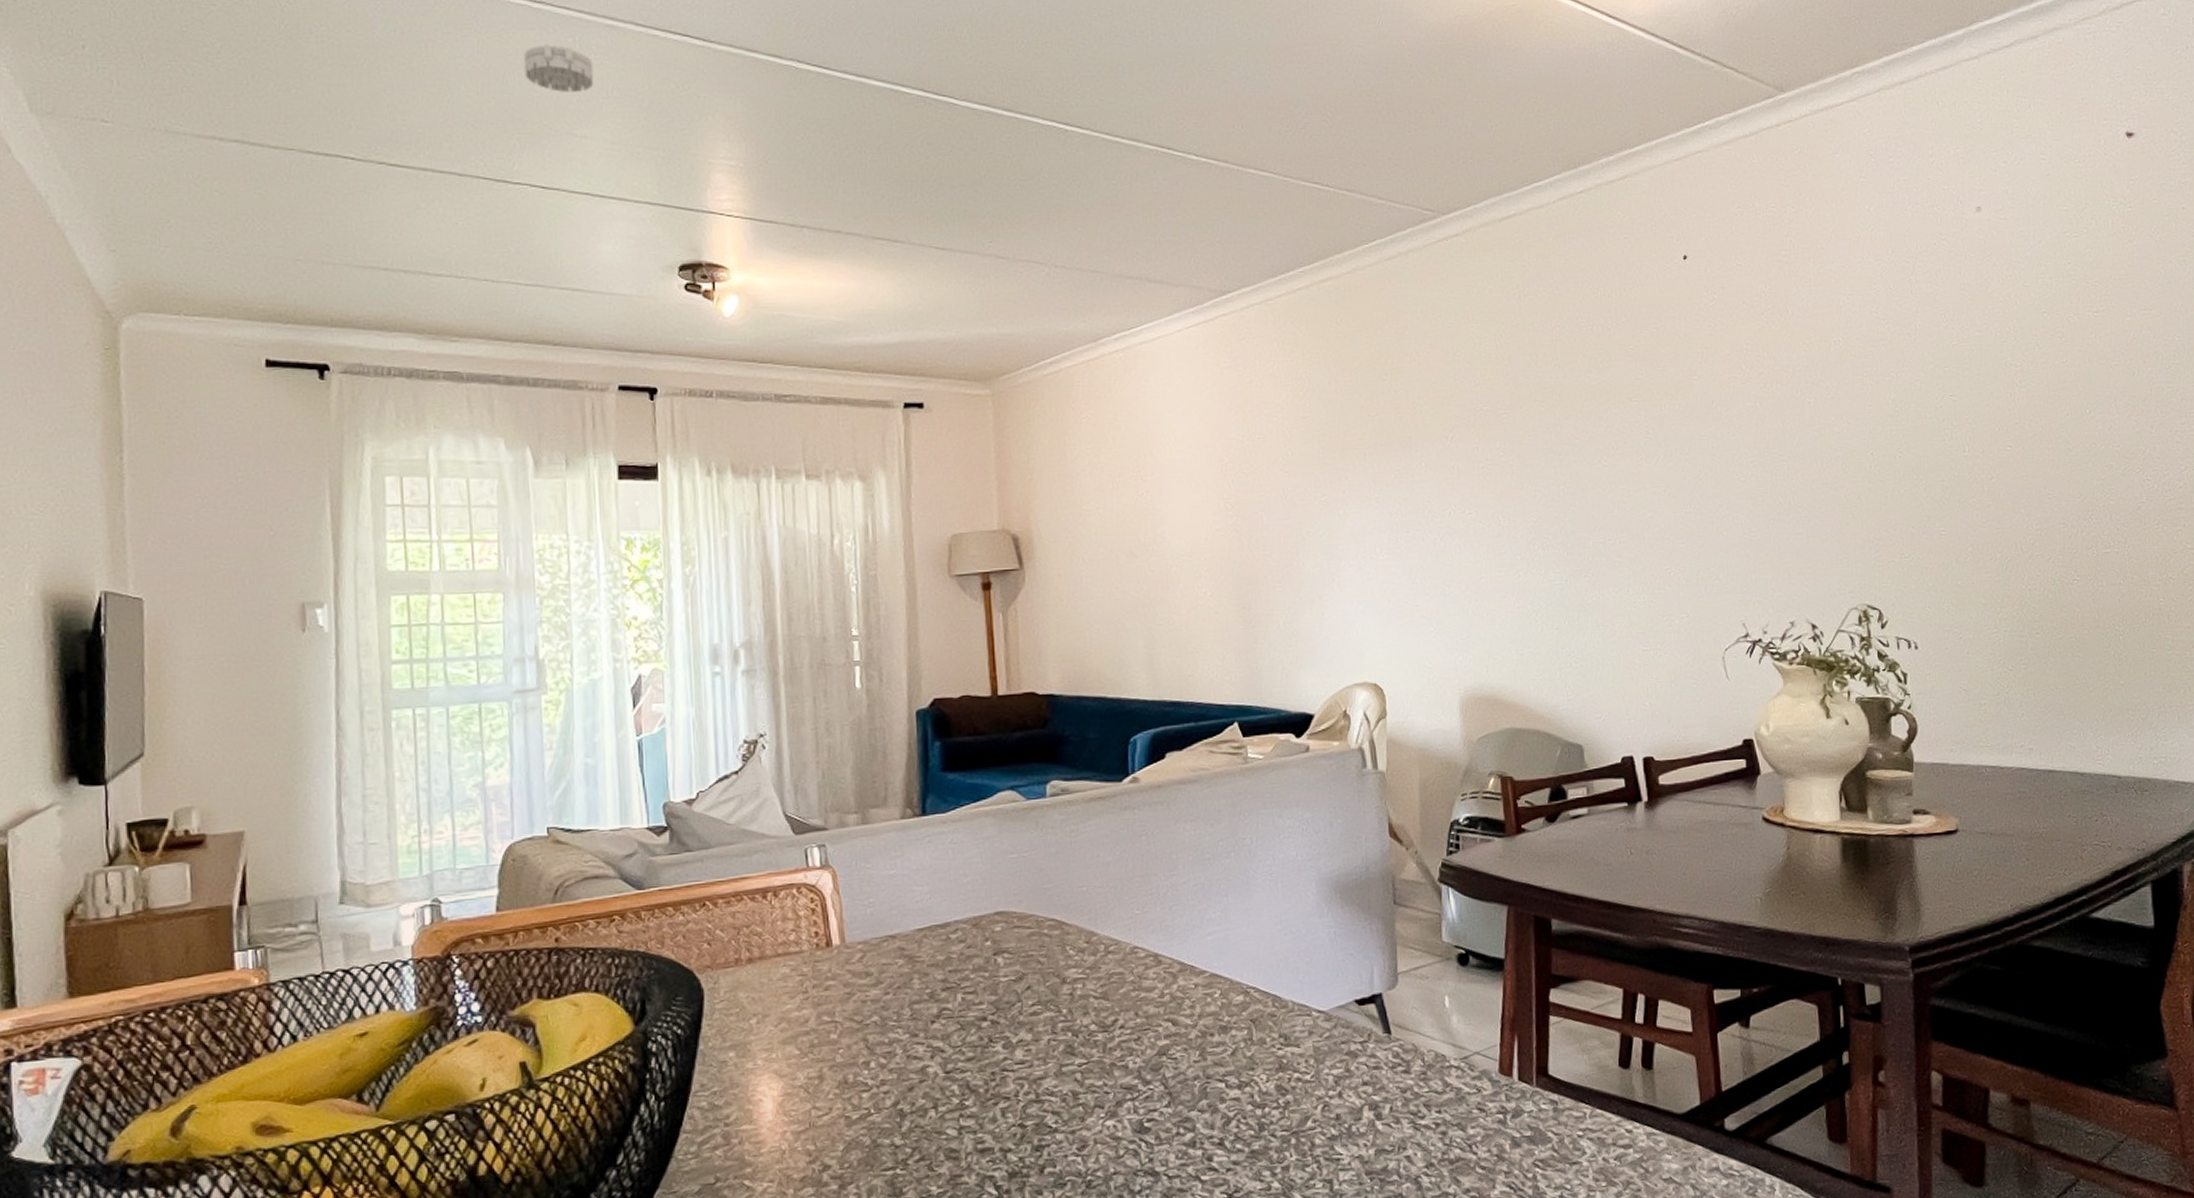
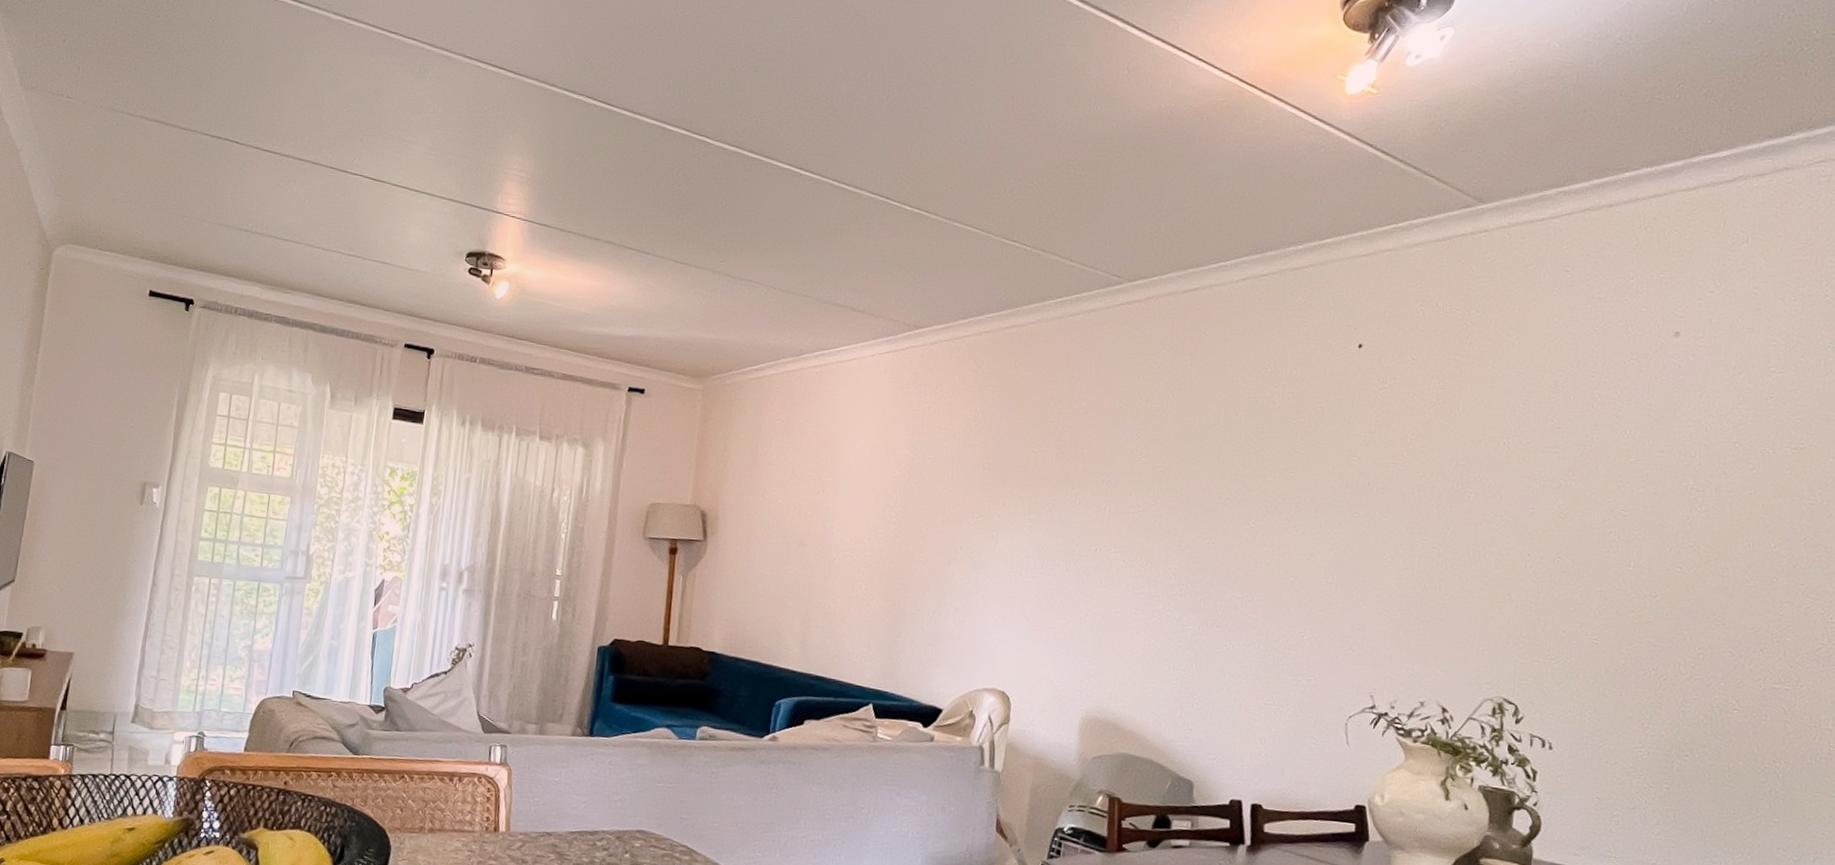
smoke detector: present [524,44,594,92] -> none [374,66,427,107]

